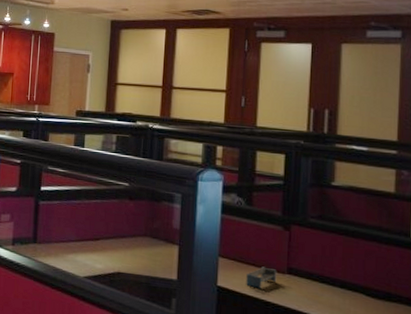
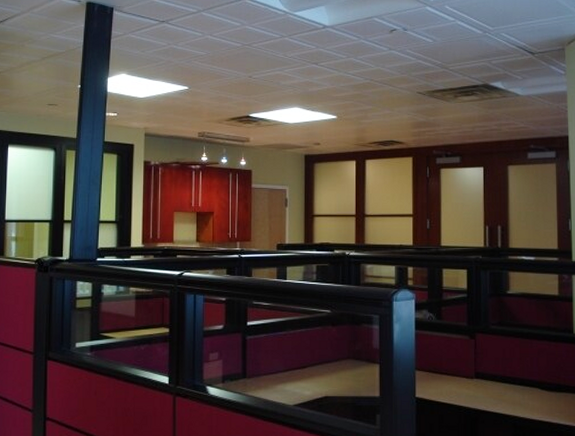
shelf: present [246,266,277,289] -> none [440,374,467,395]

